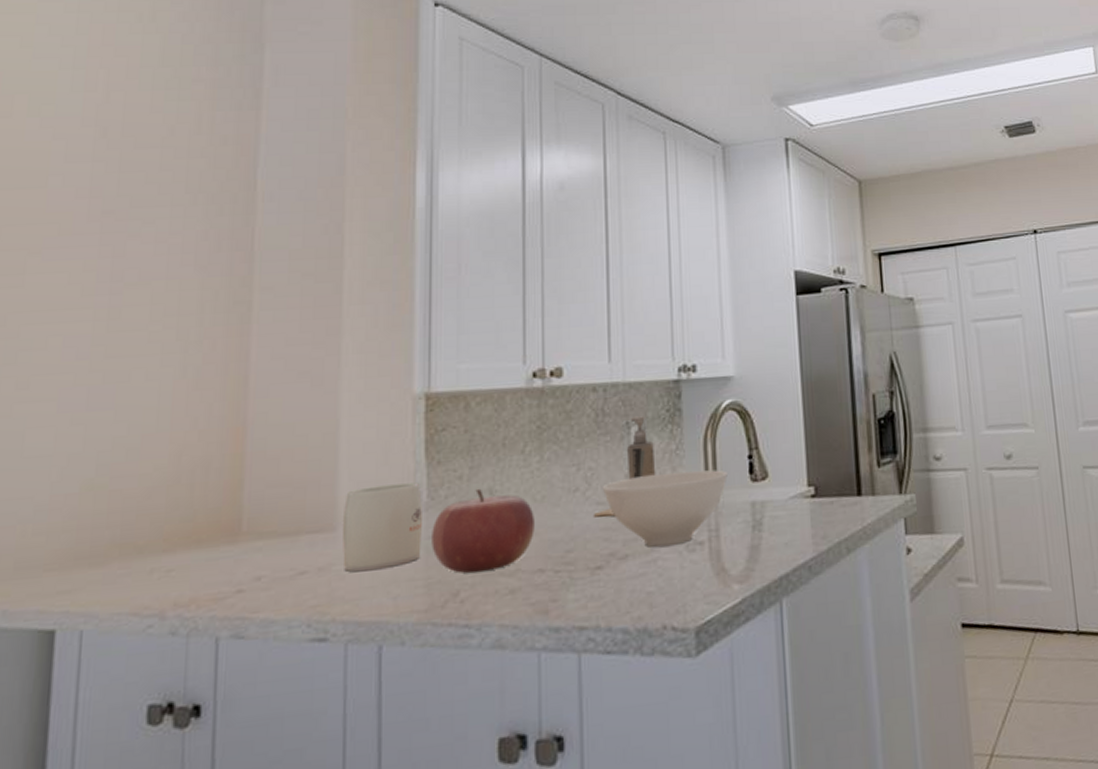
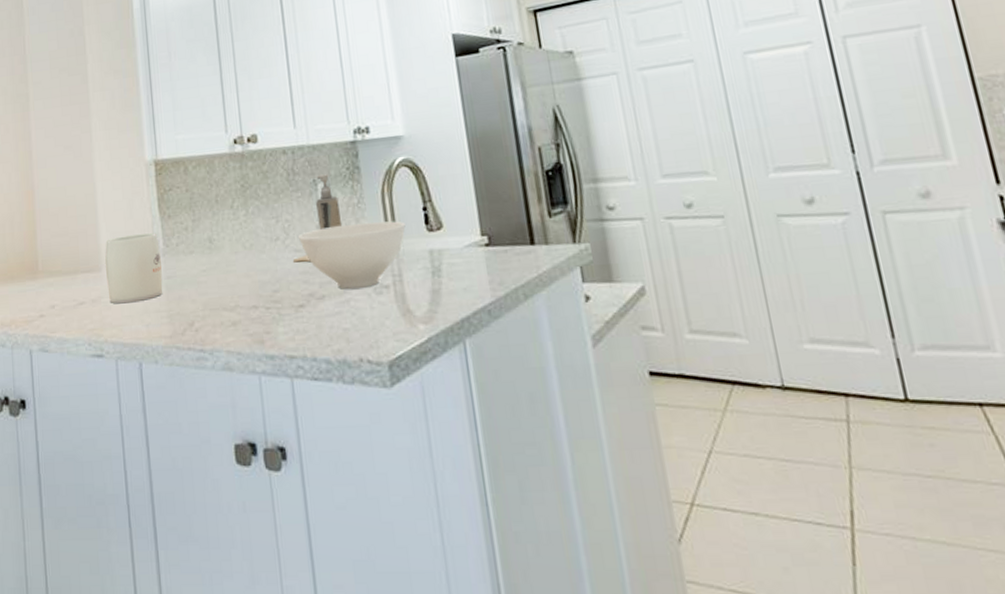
fruit: present [432,488,535,573] -> none [169,237,247,307]

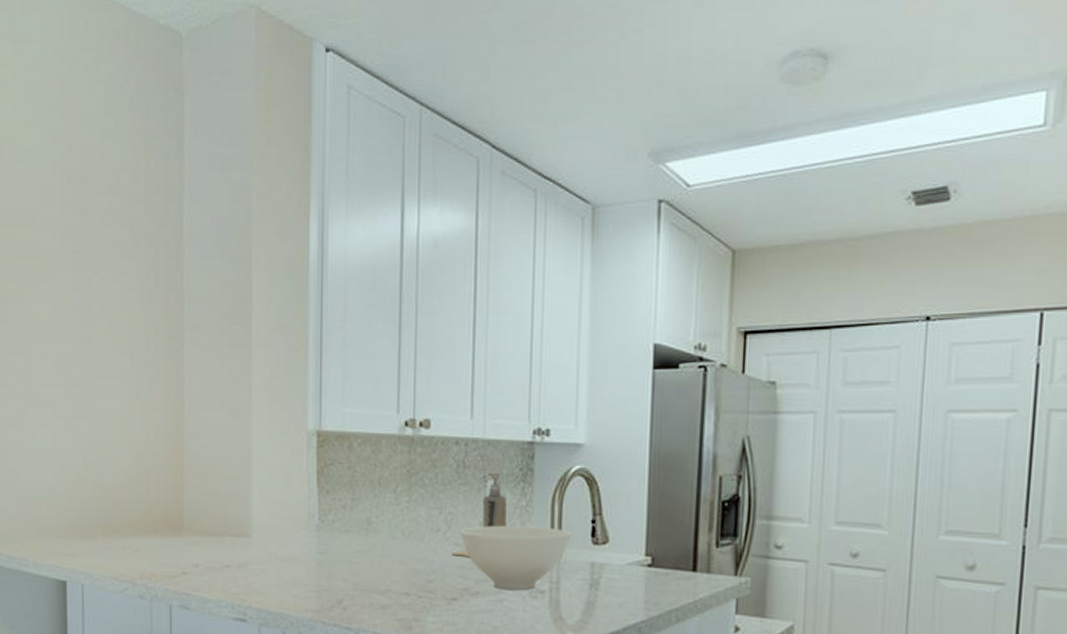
mug: present [105,233,163,304] -> none [255,505,316,573]

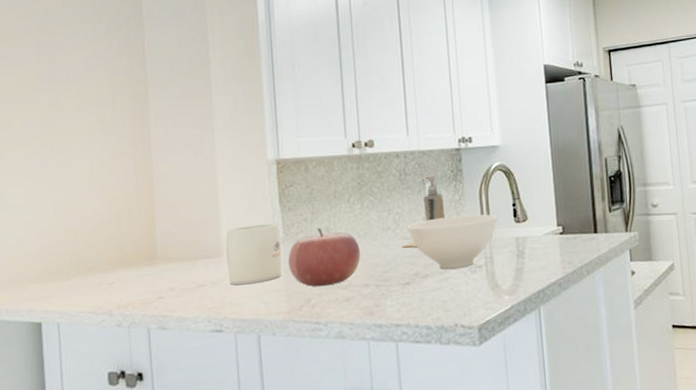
mug: none [255,505,316,573] -> present [225,223,282,286]
fruit: none [322,518,403,587] -> present [288,227,360,287]

